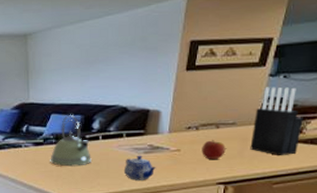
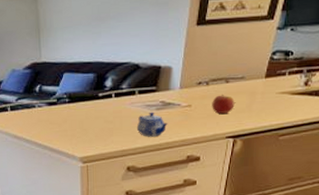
kettle: present [50,114,91,167] -> none [64,72,105,126]
knife block: present [250,87,303,156] -> none [258,40,309,109]

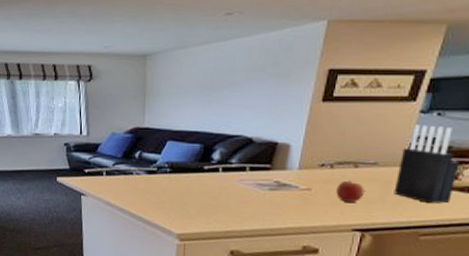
teapot: present [136,111,168,137] -> none [244,191,282,220]
knife block: none [258,40,309,109] -> present [393,125,460,204]

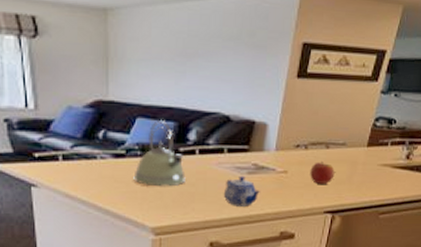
kettle: none [163,142,209,200] -> present [133,119,186,187]
teapot: none [244,191,282,220] -> present [223,175,260,206]
knife block: present [393,125,460,204] -> none [359,105,411,184]

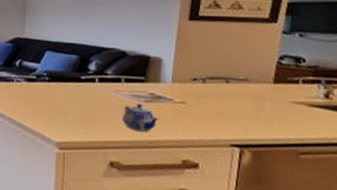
kettle: present [133,119,186,187] -> none [42,53,87,109]
fruit: present [310,162,335,184] -> none [210,95,239,117]

